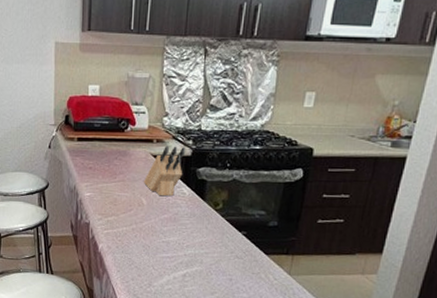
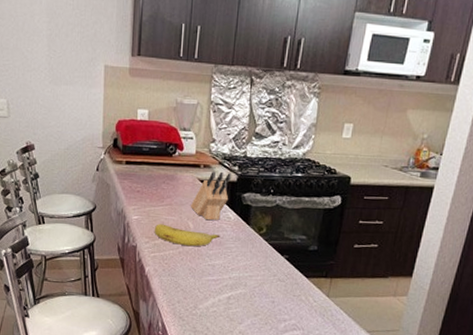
fruit: none [107,200,175,223] -> present [154,224,220,247]

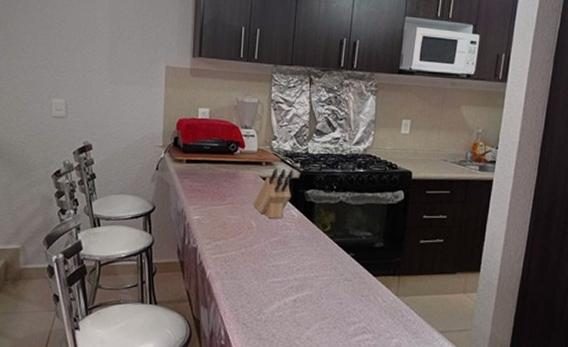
fruit: present [154,224,220,247] -> none [215,223,284,247]

